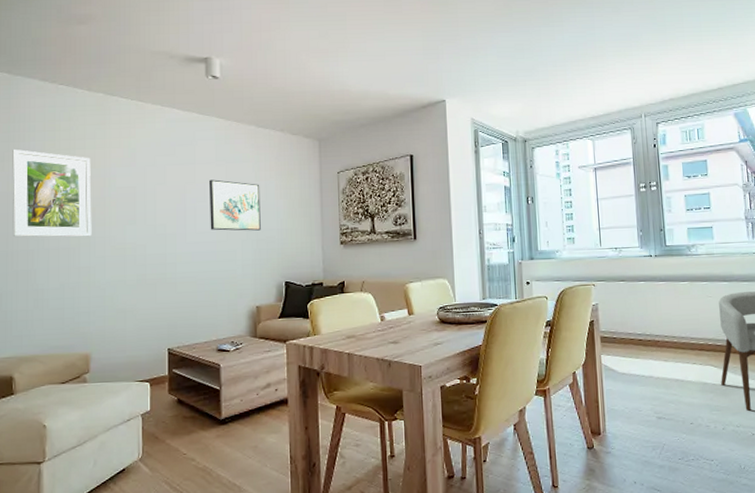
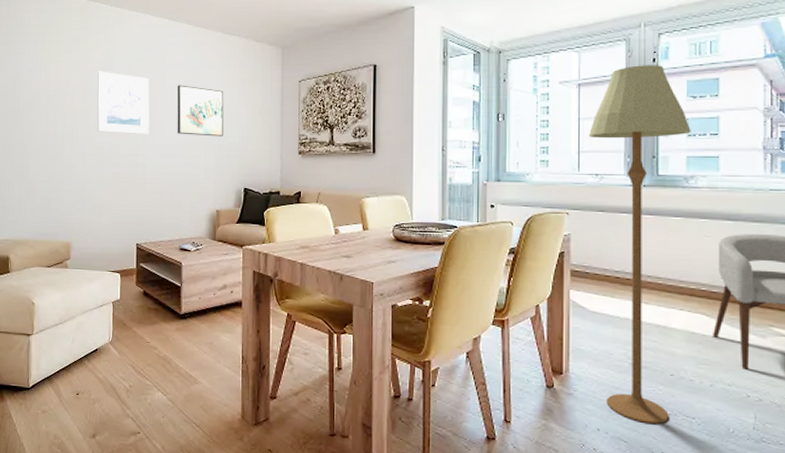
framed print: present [12,149,92,237] -> none [10,52,75,135]
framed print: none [117,167,179,233] -> present [97,71,150,134]
floor lamp: none [606,150,693,471] -> present [588,65,691,425]

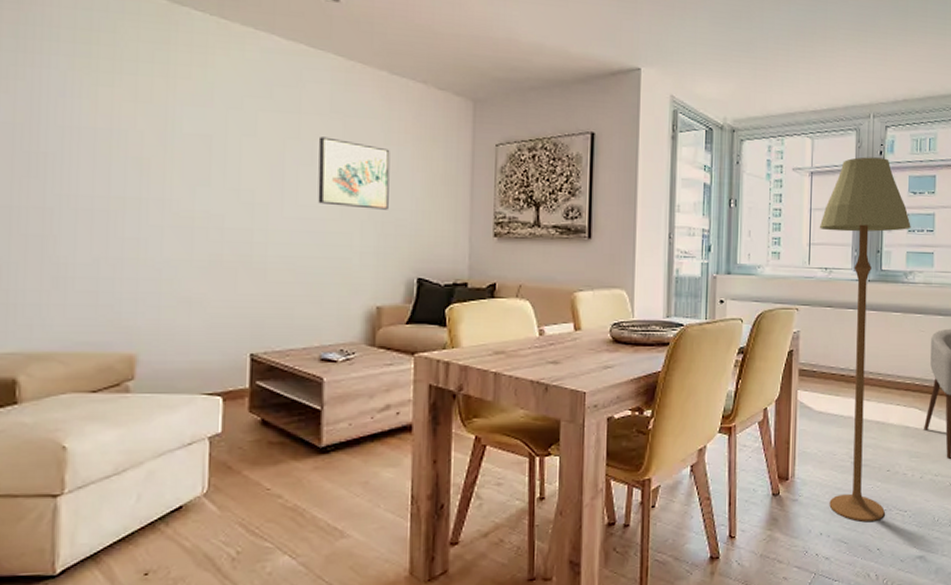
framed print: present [97,71,150,134] -> none [184,106,275,202]

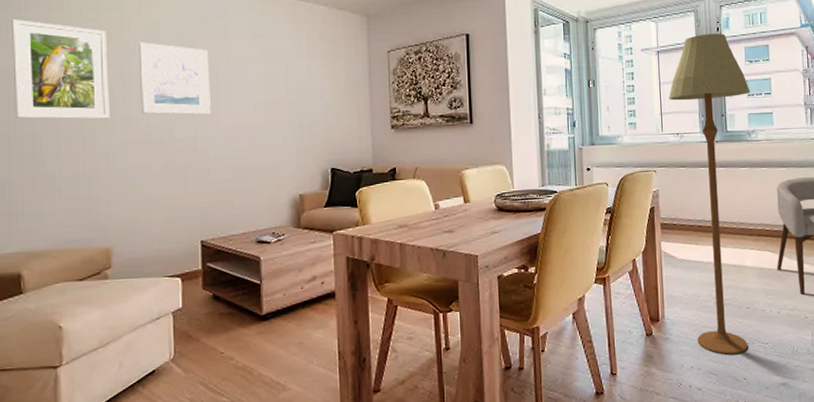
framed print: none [20,64,146,197] -> present [12,20,110,120]
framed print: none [184,106,275,202] -> present [138,42,211,115]
wall art: present [318,137,390,210] -> none [245,57,304,114]

